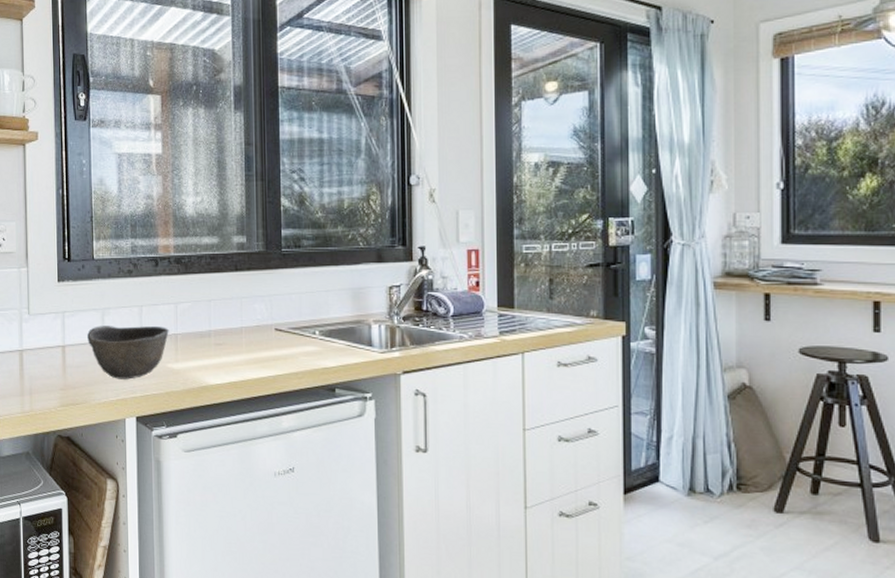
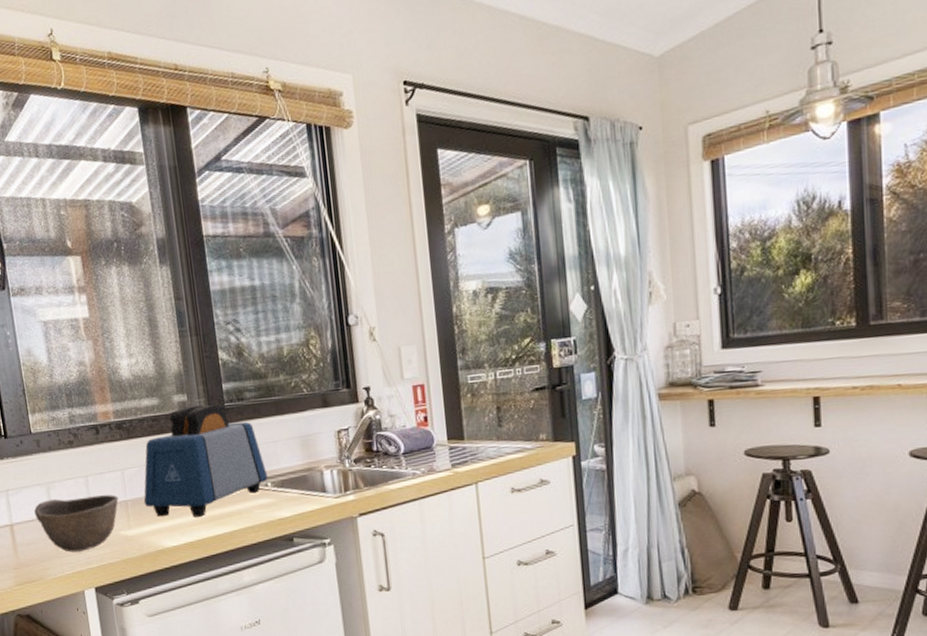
toaster: none [193,248,317,358] -> present [143,404,268,517]

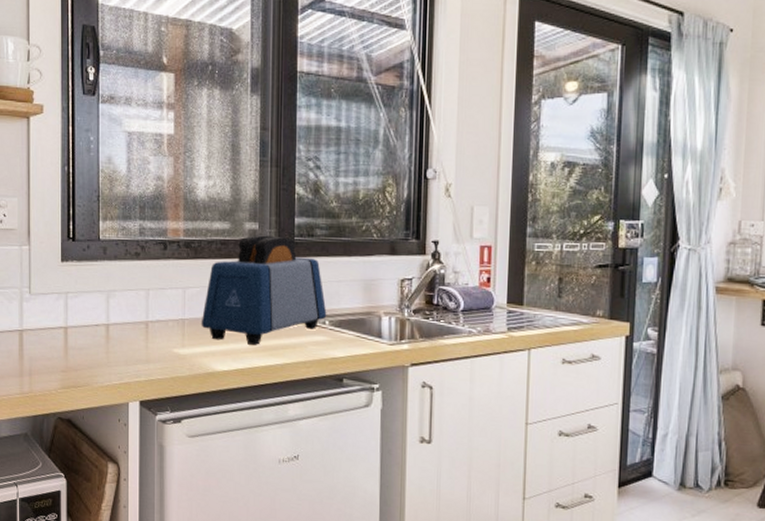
bowl: present [34,494,119,552] -> none [91,308,176,364]

